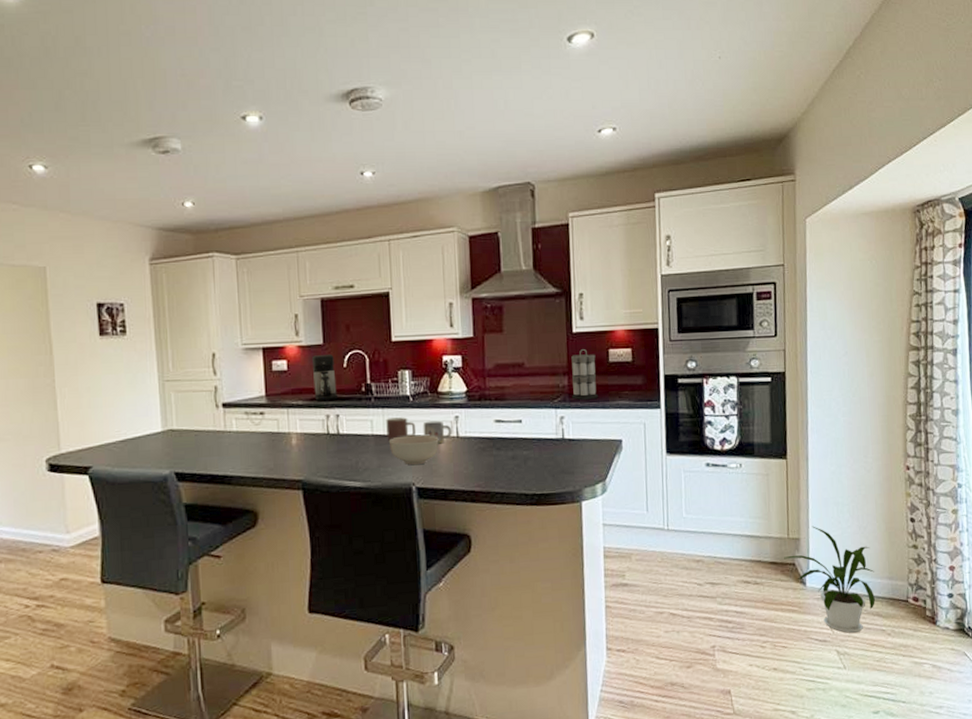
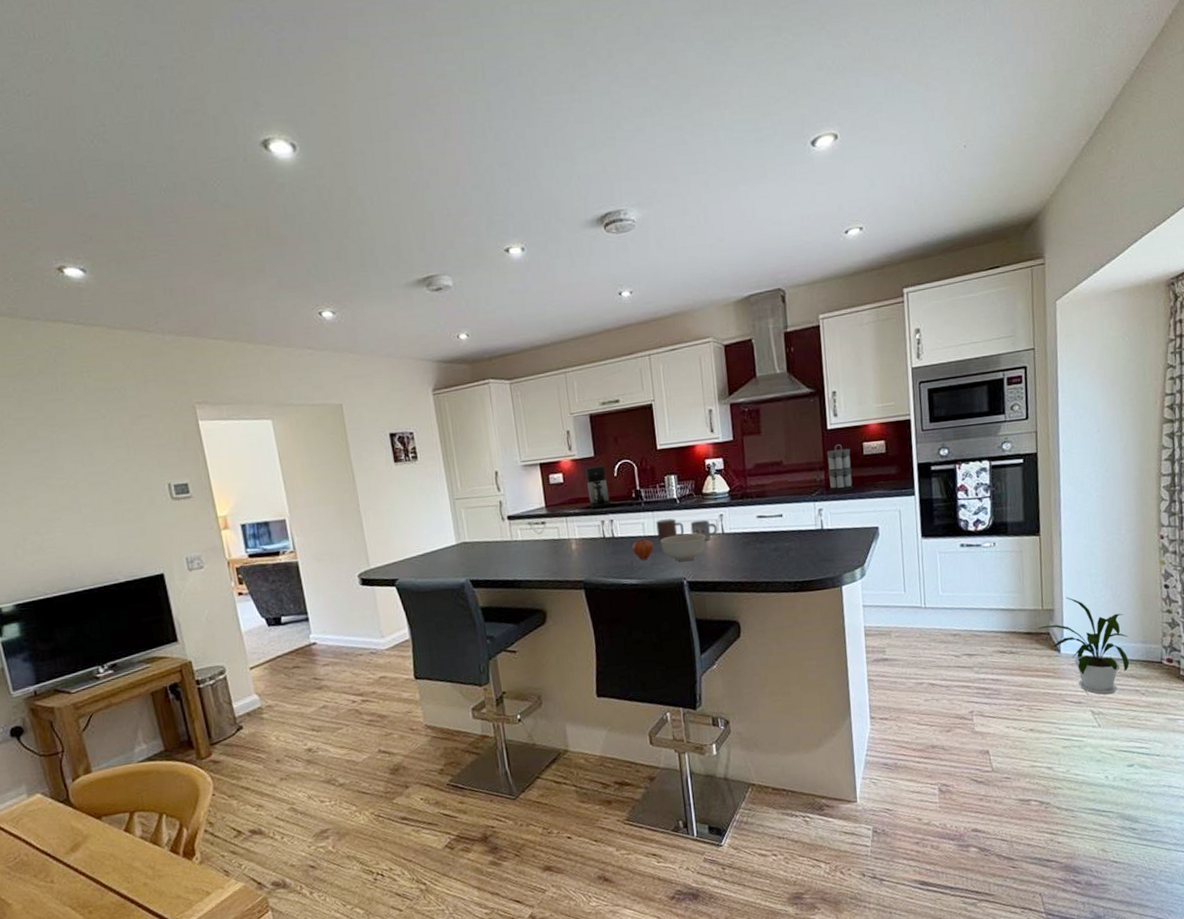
fruit: none [358,436,382,461] -> present [632,538,654,560]

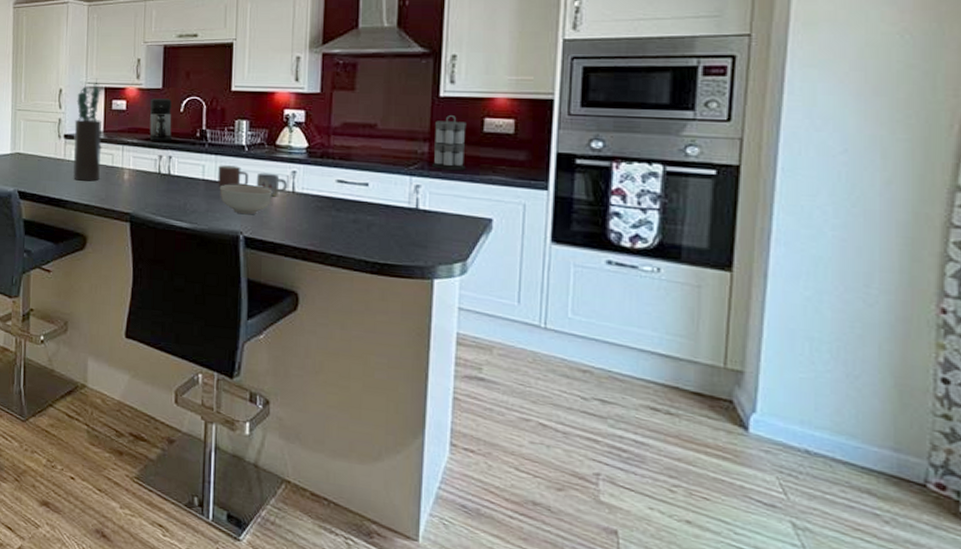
vase: none [513,455,549,559] -> present [72,78,103,182]
fruit: present [632,538,654,560] -> none [188,181,212,204]
house plant: present [1038,597,1129,695] -> none [716,359,867,509]

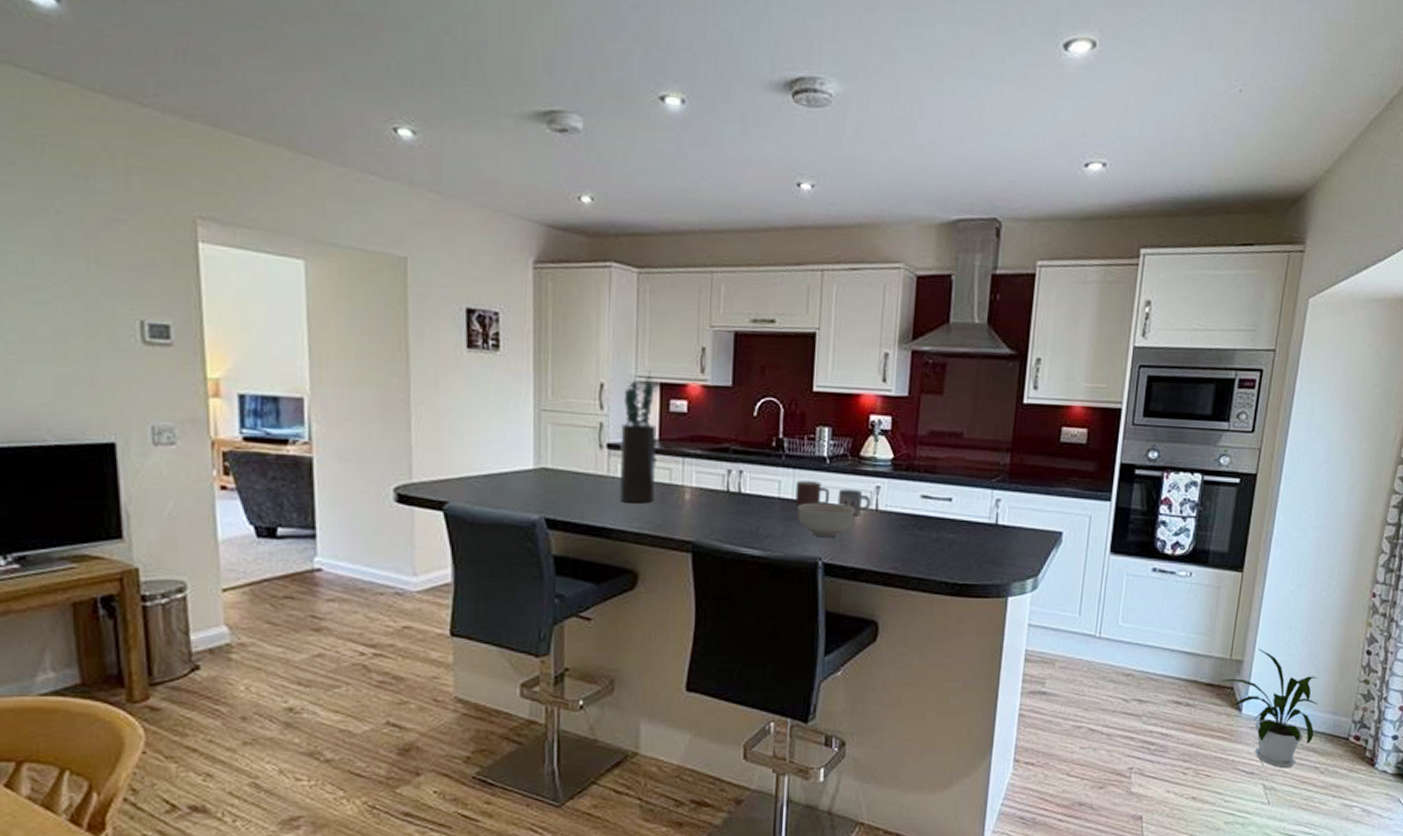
coffee maker: present [149,98,173,142] -> none [716,398,744,454]
spice rack: present [431,115,467,171] -> none [1012,424,1046,483]
house plant: none [716,359,867,509] -> present [1222,648,1318,769]

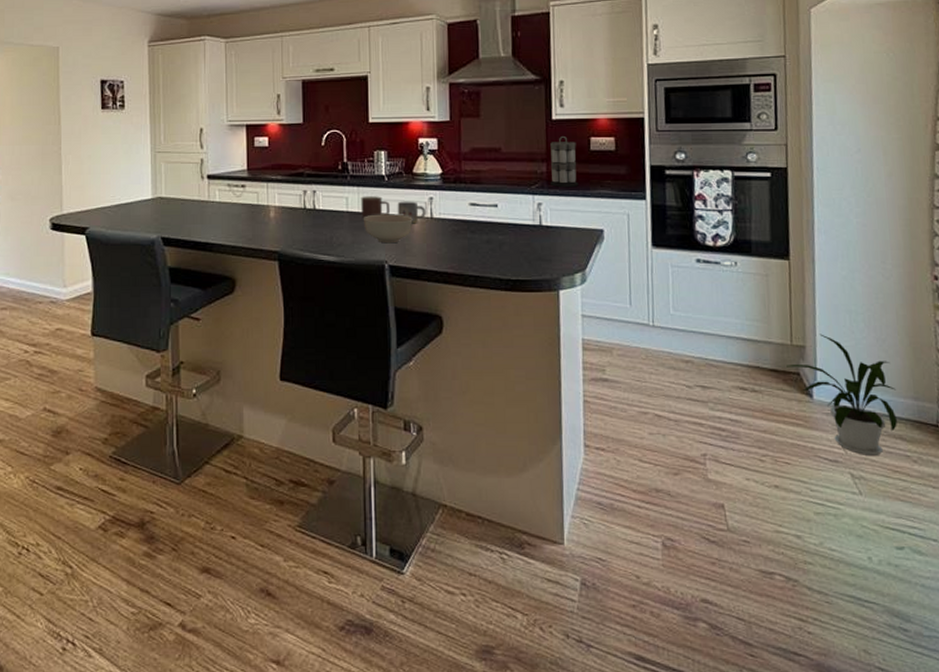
vase: present [619,370,658,504] -> none [217,115,246,222]
spice rack: none [1012,424,1046,483] -> present [550,137,578,188]

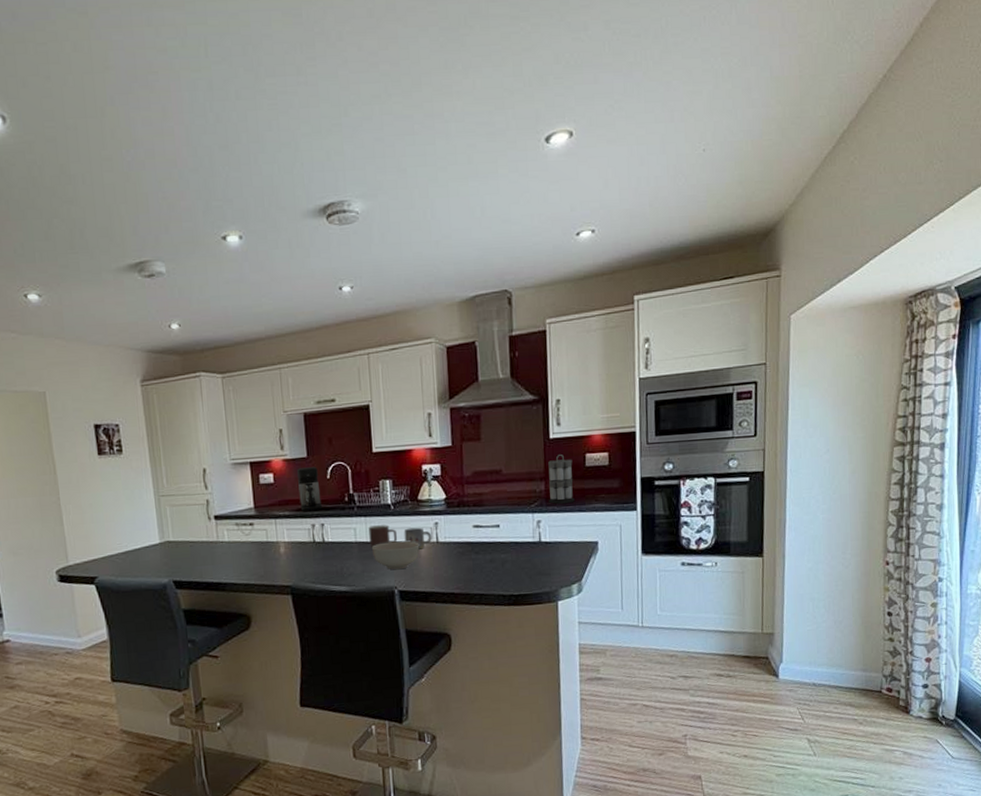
coffee maker: none [292,133,316,178] -> present [297,467,323,512]
house plant: present [786,334,897,457] -> none [757,621,848,723]

